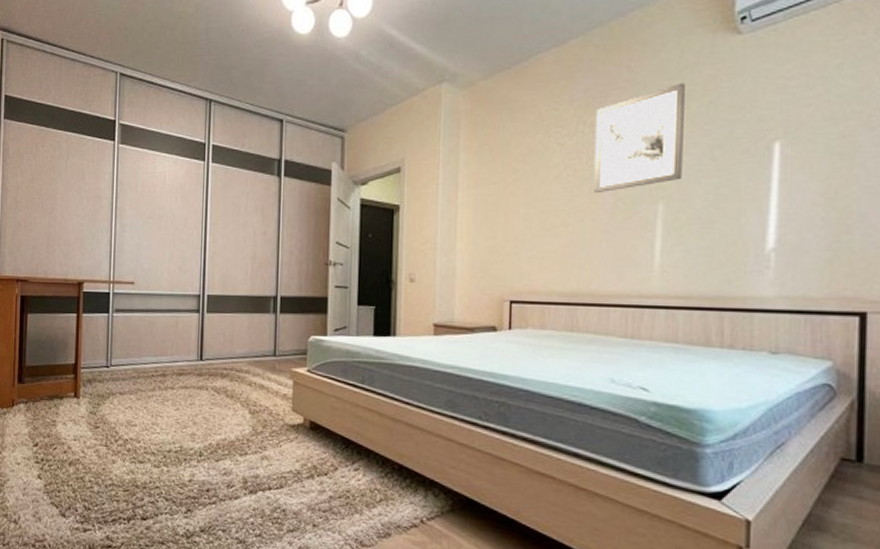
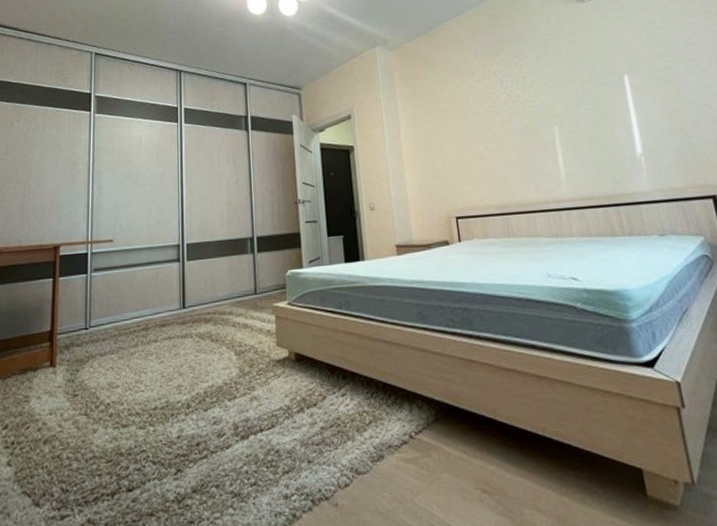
wall art: present [593,82,685,194] -> none [495,37,567,123]

